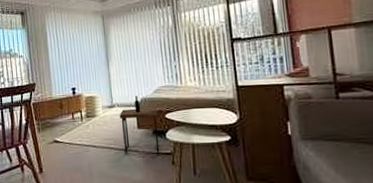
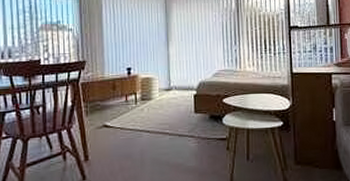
side table: present [119,96,160,155] -> none [177,79,215,141]

